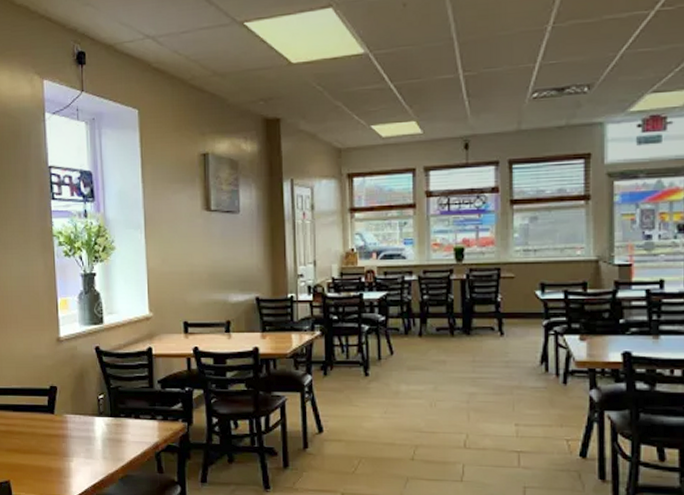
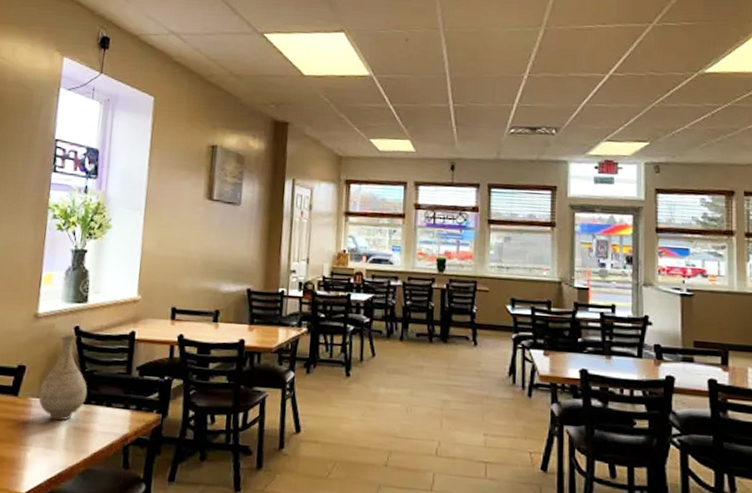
vase: none [72,354,116,434] -> present [38,334,88,421]

